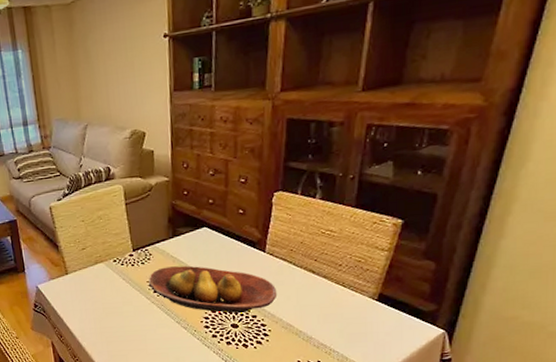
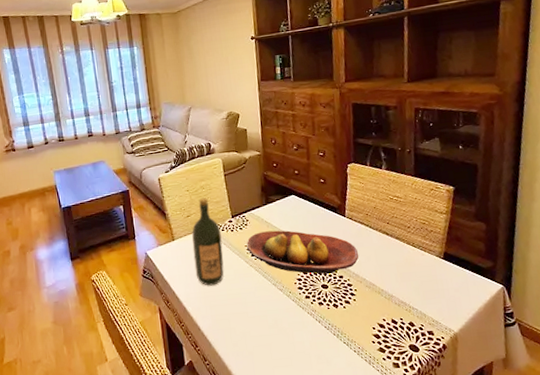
wine bottle: none [87,229,123,322] -> present [191,197,224,286]

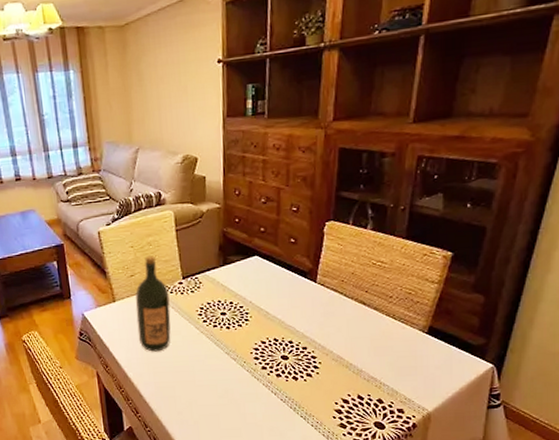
fruit bowl: present [247,230,359,274] -> none [198,295,328,345]

